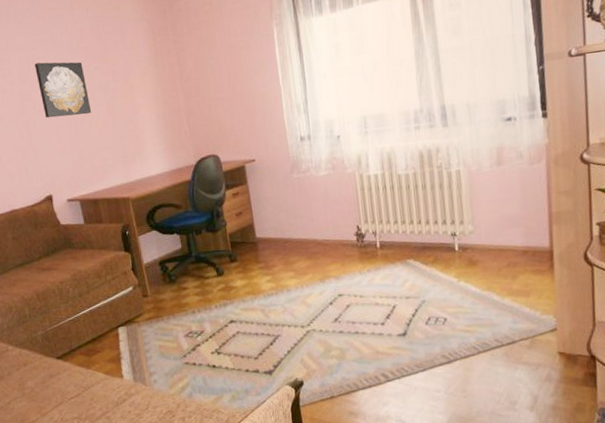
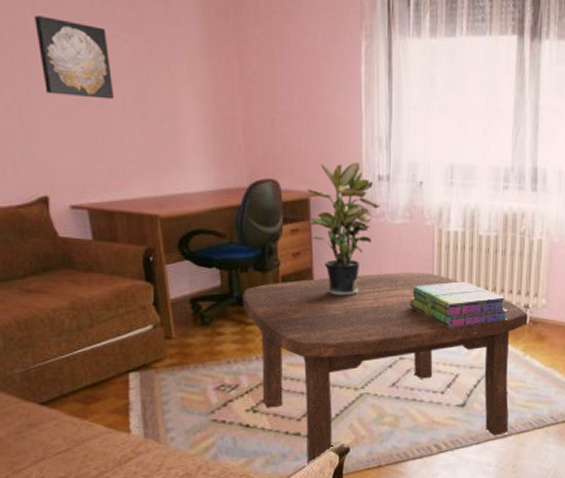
coffee table: none [199,215,457,399] -> present [243,272,528,465]
potted plant: none [242,128,305,246] -> present [307,162,380,297]
stack of books: none [341,218,437,263] -> present [409,281,508,329]

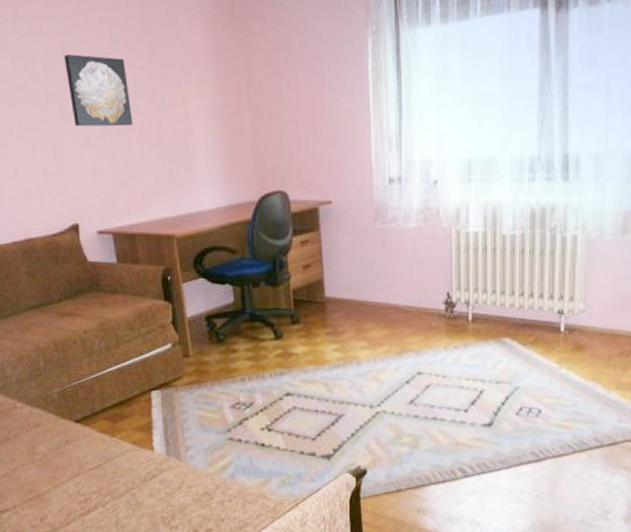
coffee table: present [243,272,528,465] -> none [255,279,563,487]
potted plant: present [307,162,380,297] -> none [316,166,391,309]
stack of books: present [409,281,508,329] -> none [426,287,539,340]

